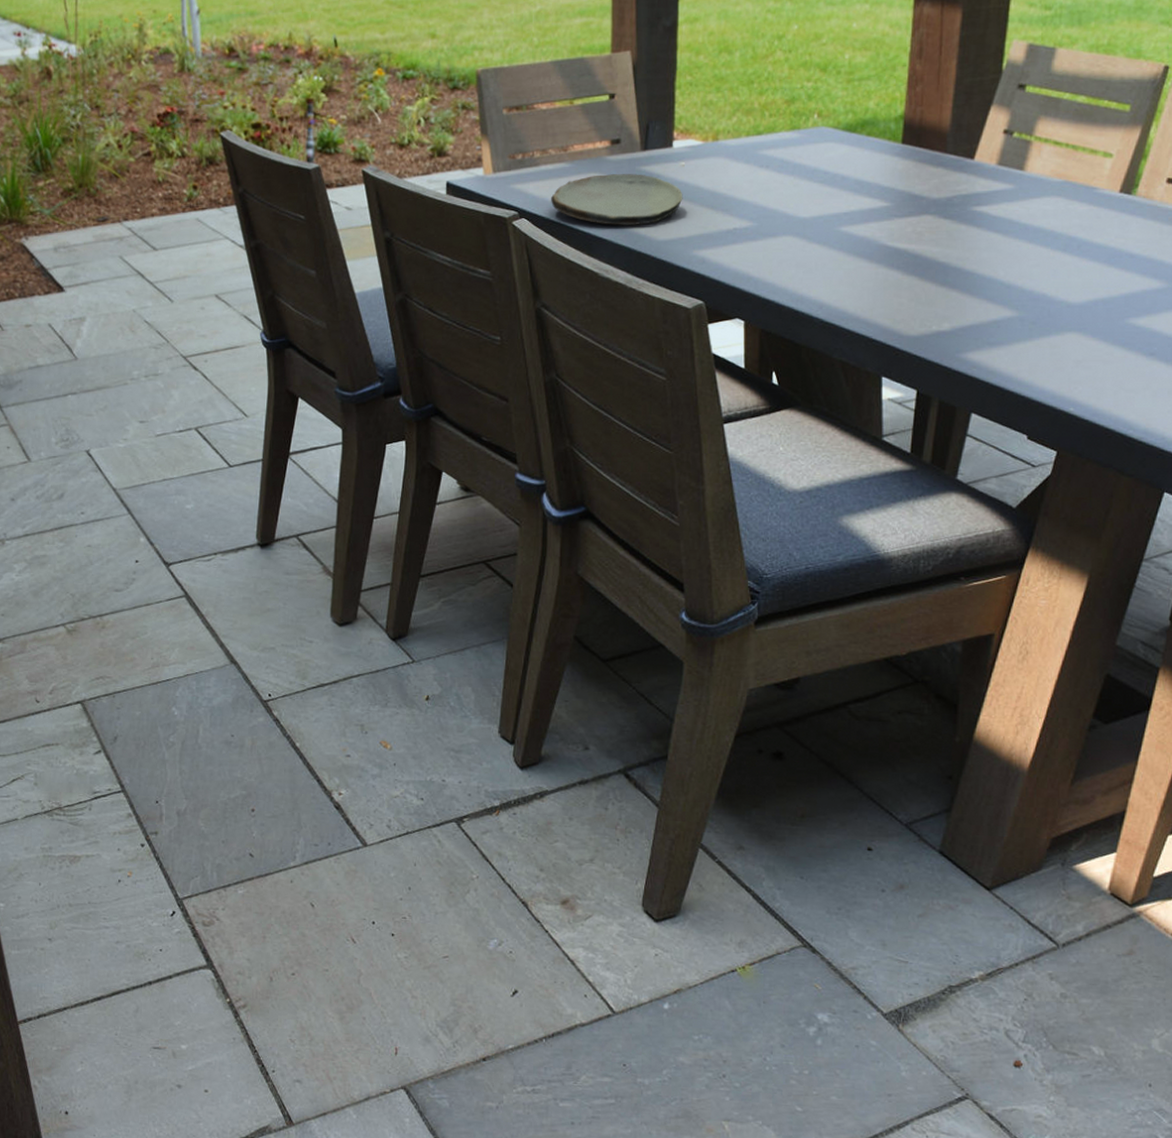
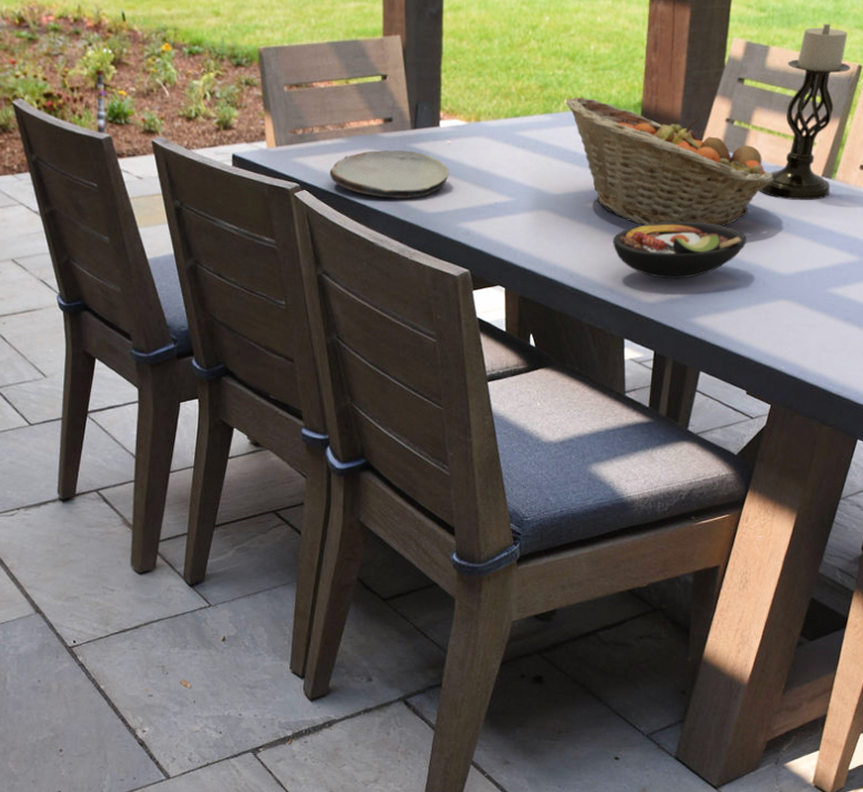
fruit basket: none [816,111,1062,251] -> present [566,97,774,226]
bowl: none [869,245,1029,310] -> present [613,221,747,279]
candle holder: none [1044,20,1155,219] -> present [760,24,851,200]

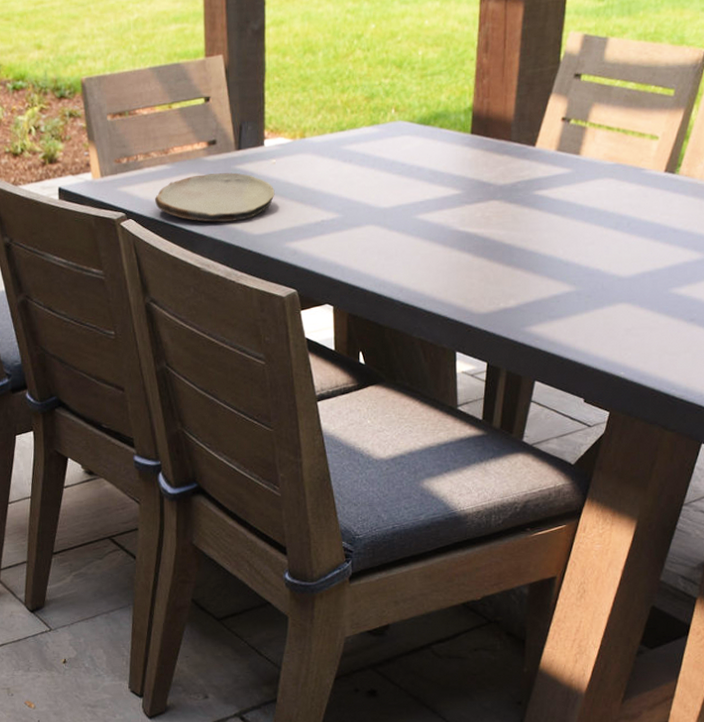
fruit basket: present [566,97,774,226] -> none [393,105,613,235]
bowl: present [613,221,747,279] -> none [444,227,585,288]
candle holder: present [760,24,851,200] -> none [598,8,696,199]

